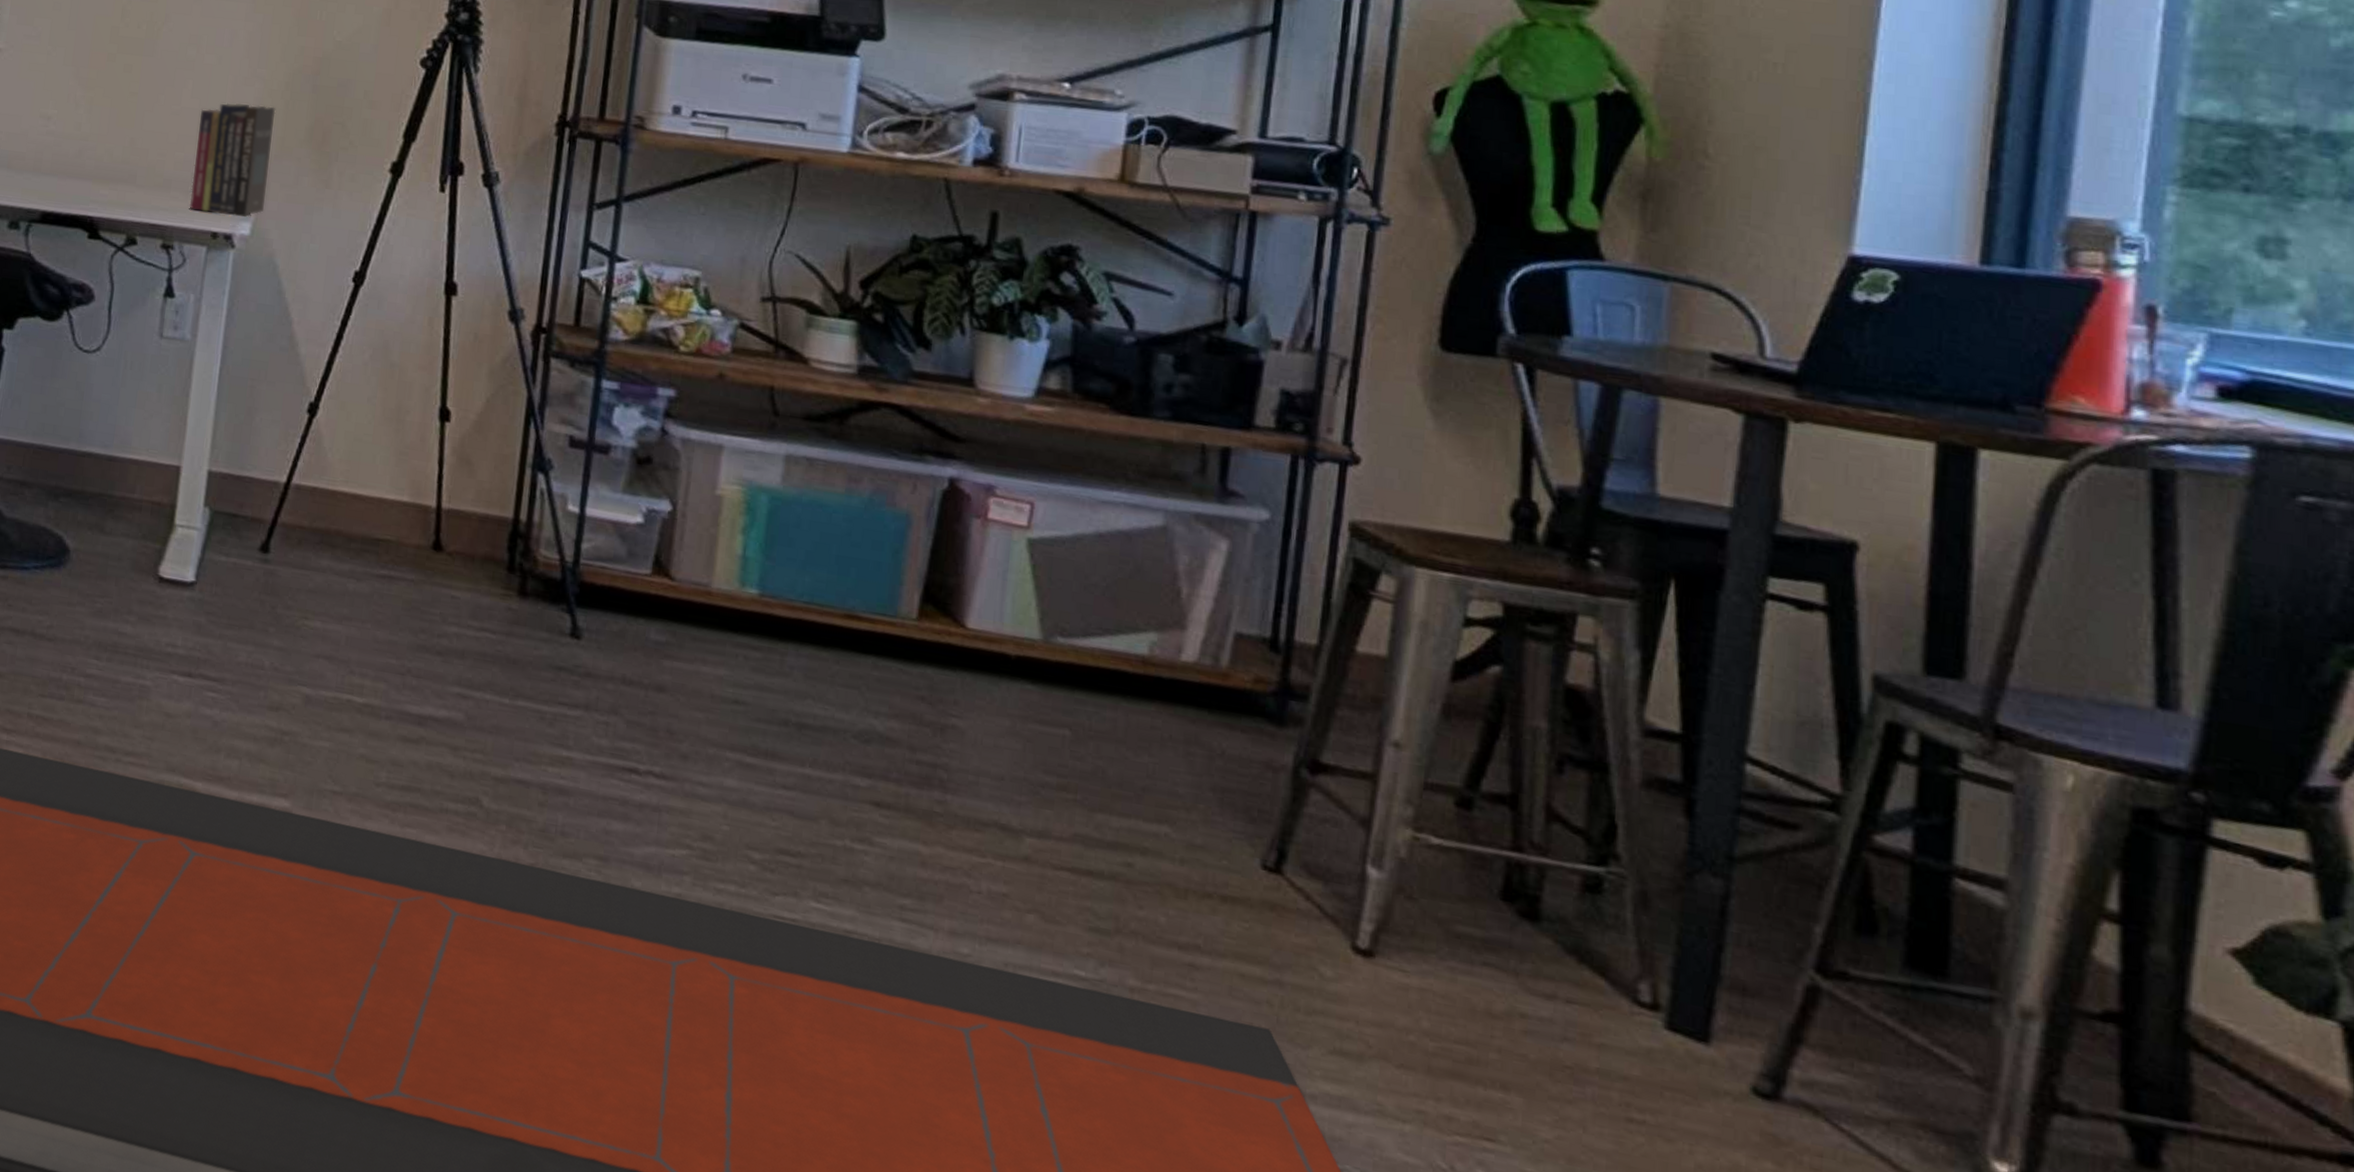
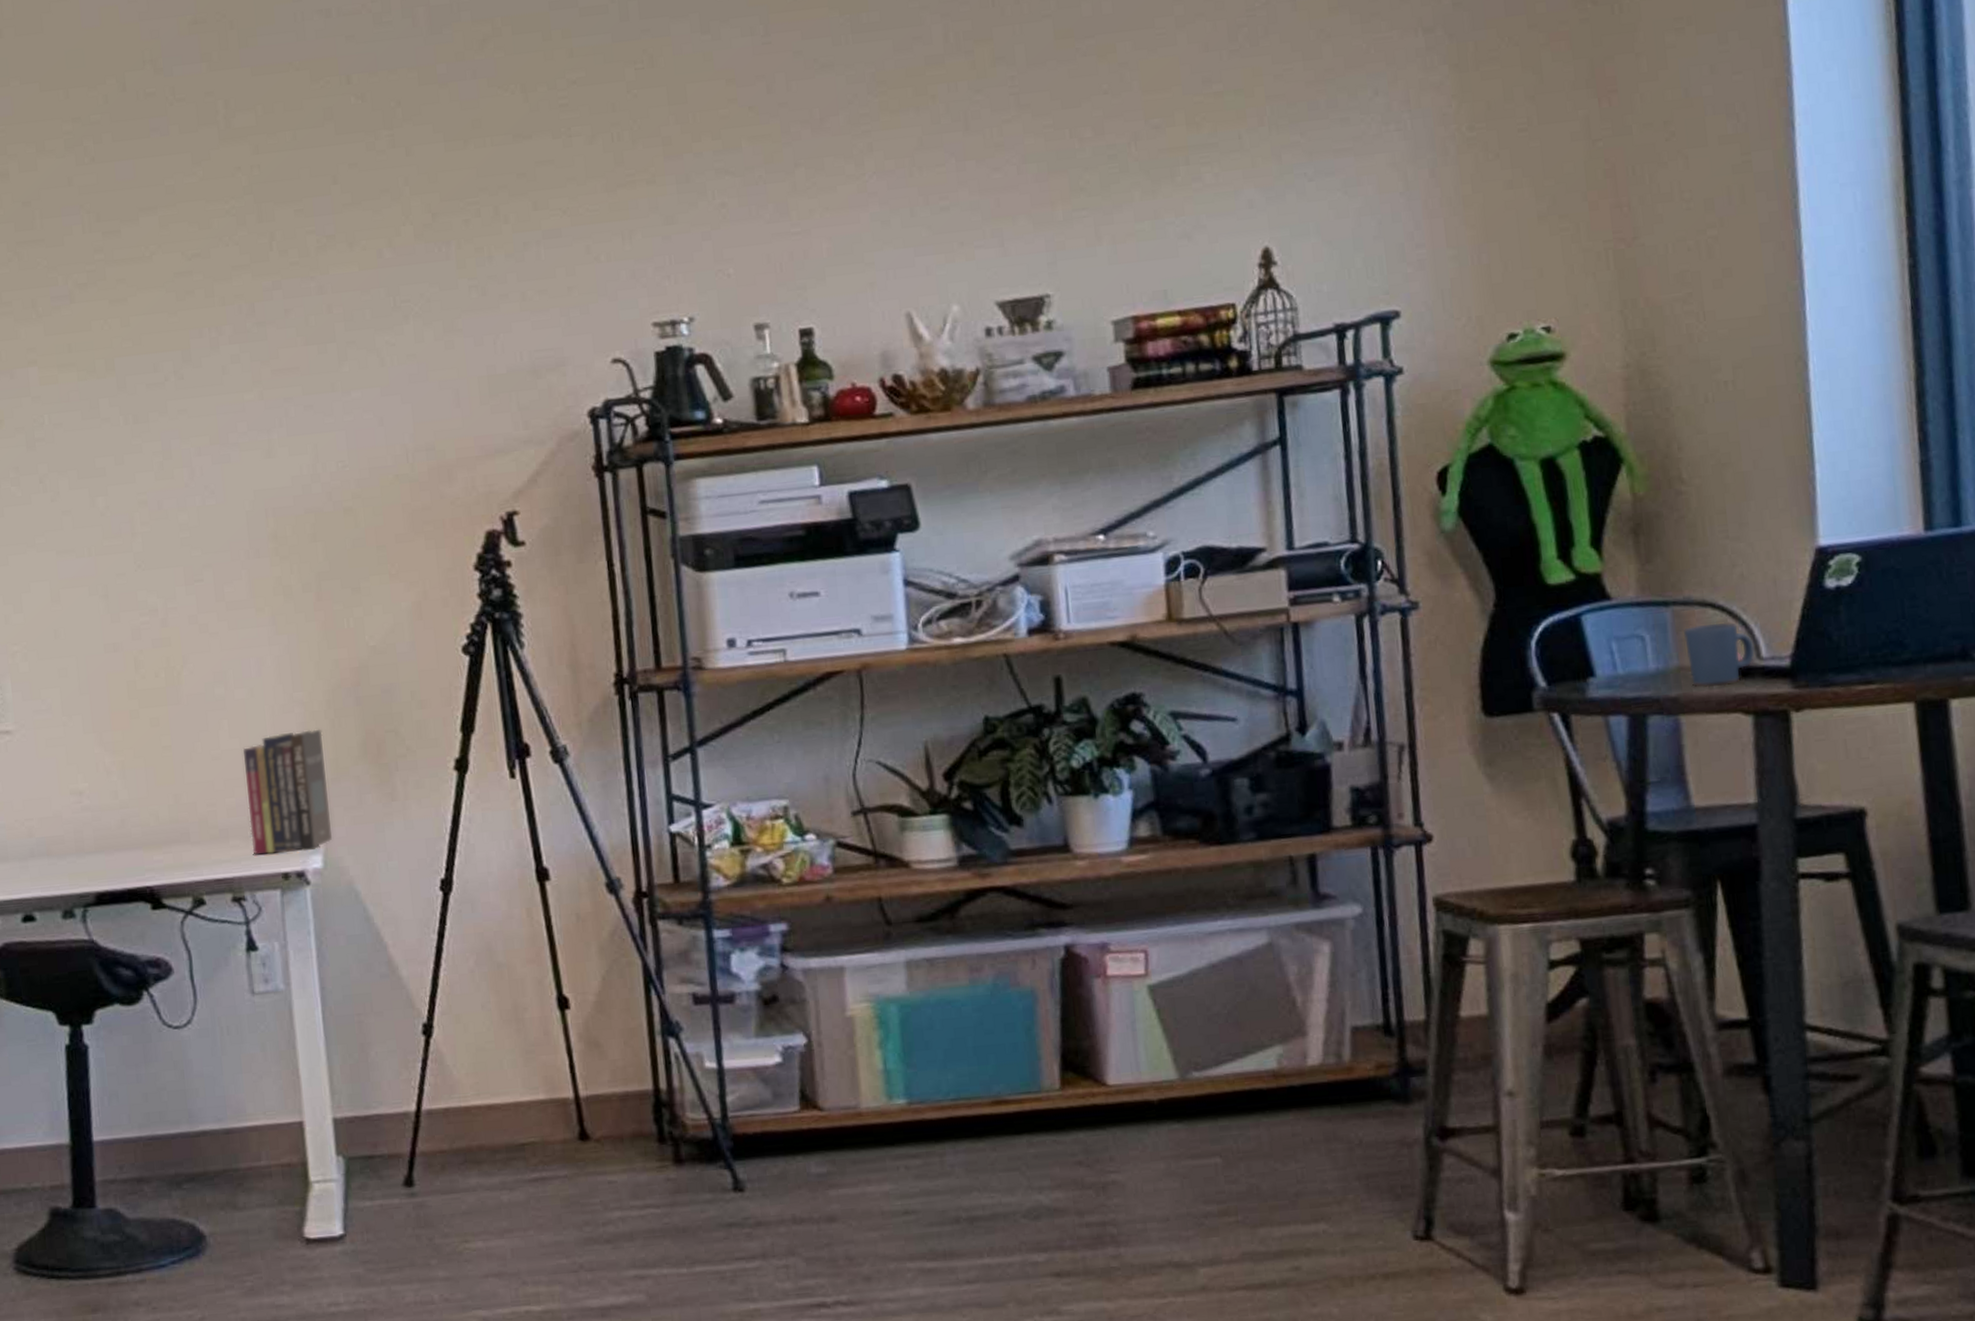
mug: none [1679,307,1759,378] -> present [1683,622,1755,688]

